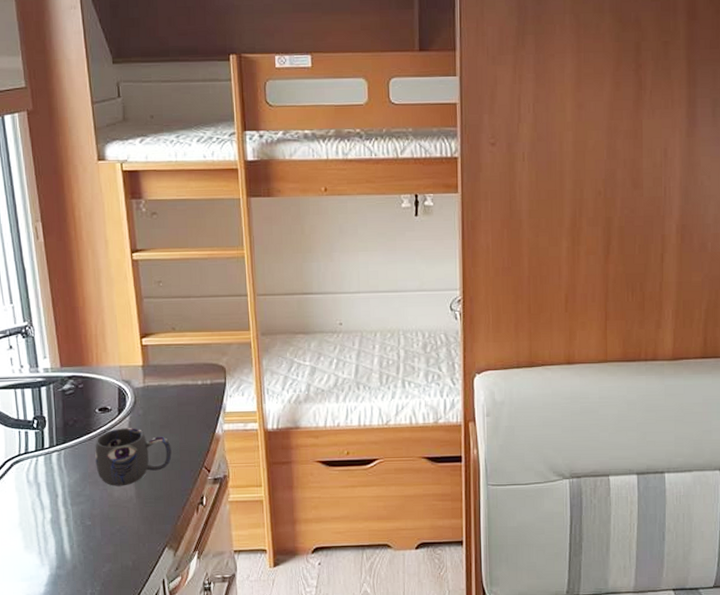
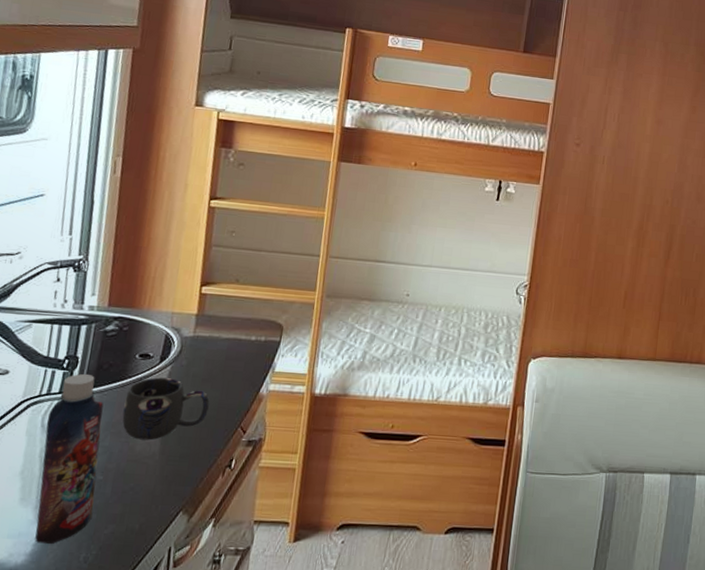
bottle: none [31,431,90,584] -> present [35,373,104,544]

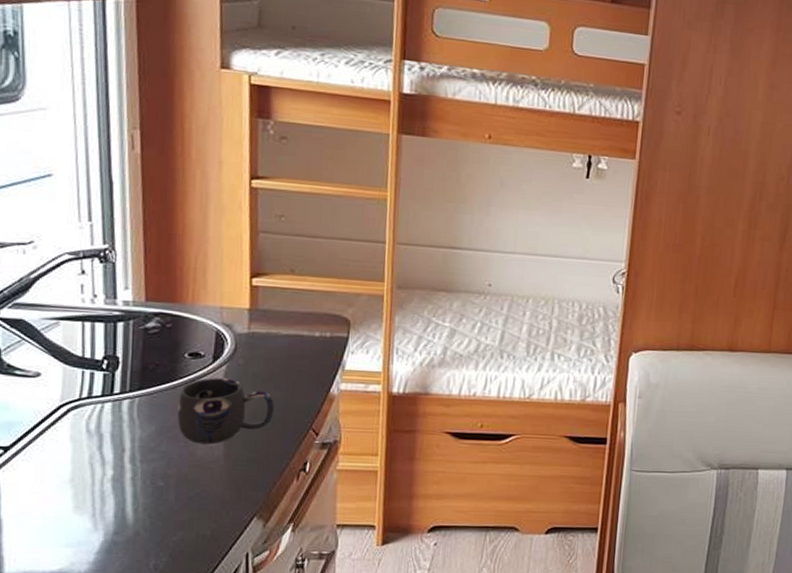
bottle: present [35,373,104,544] -> none [92,375,158,552]

